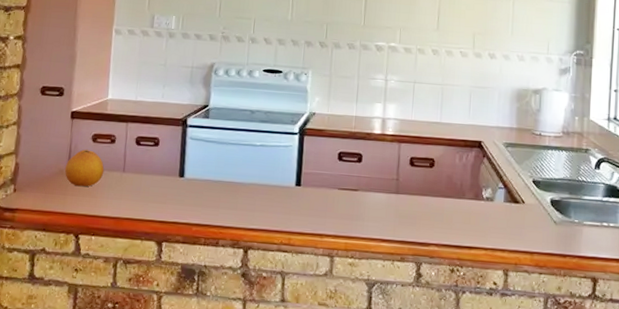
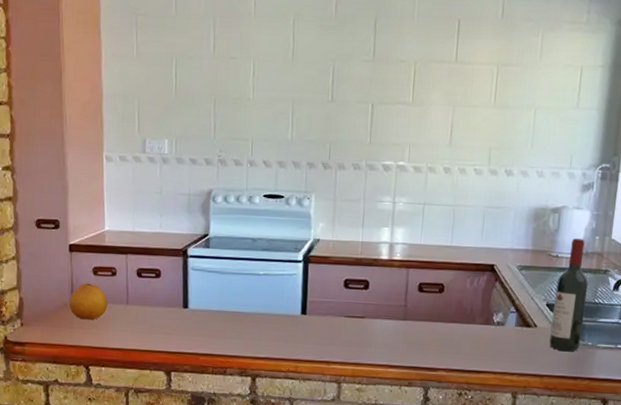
wine bottle: none [537,118,572,228] -> present [549,238,589,351]

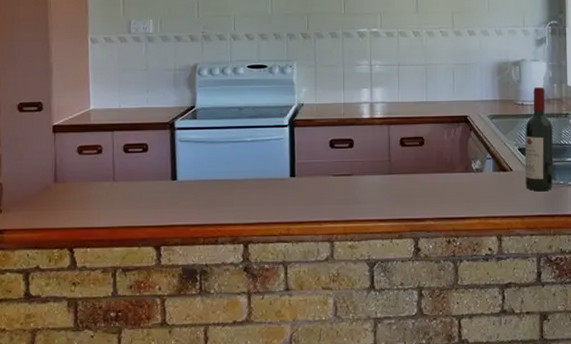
fruit: present [68,283,108,320] -> none [51,163,94,201]

